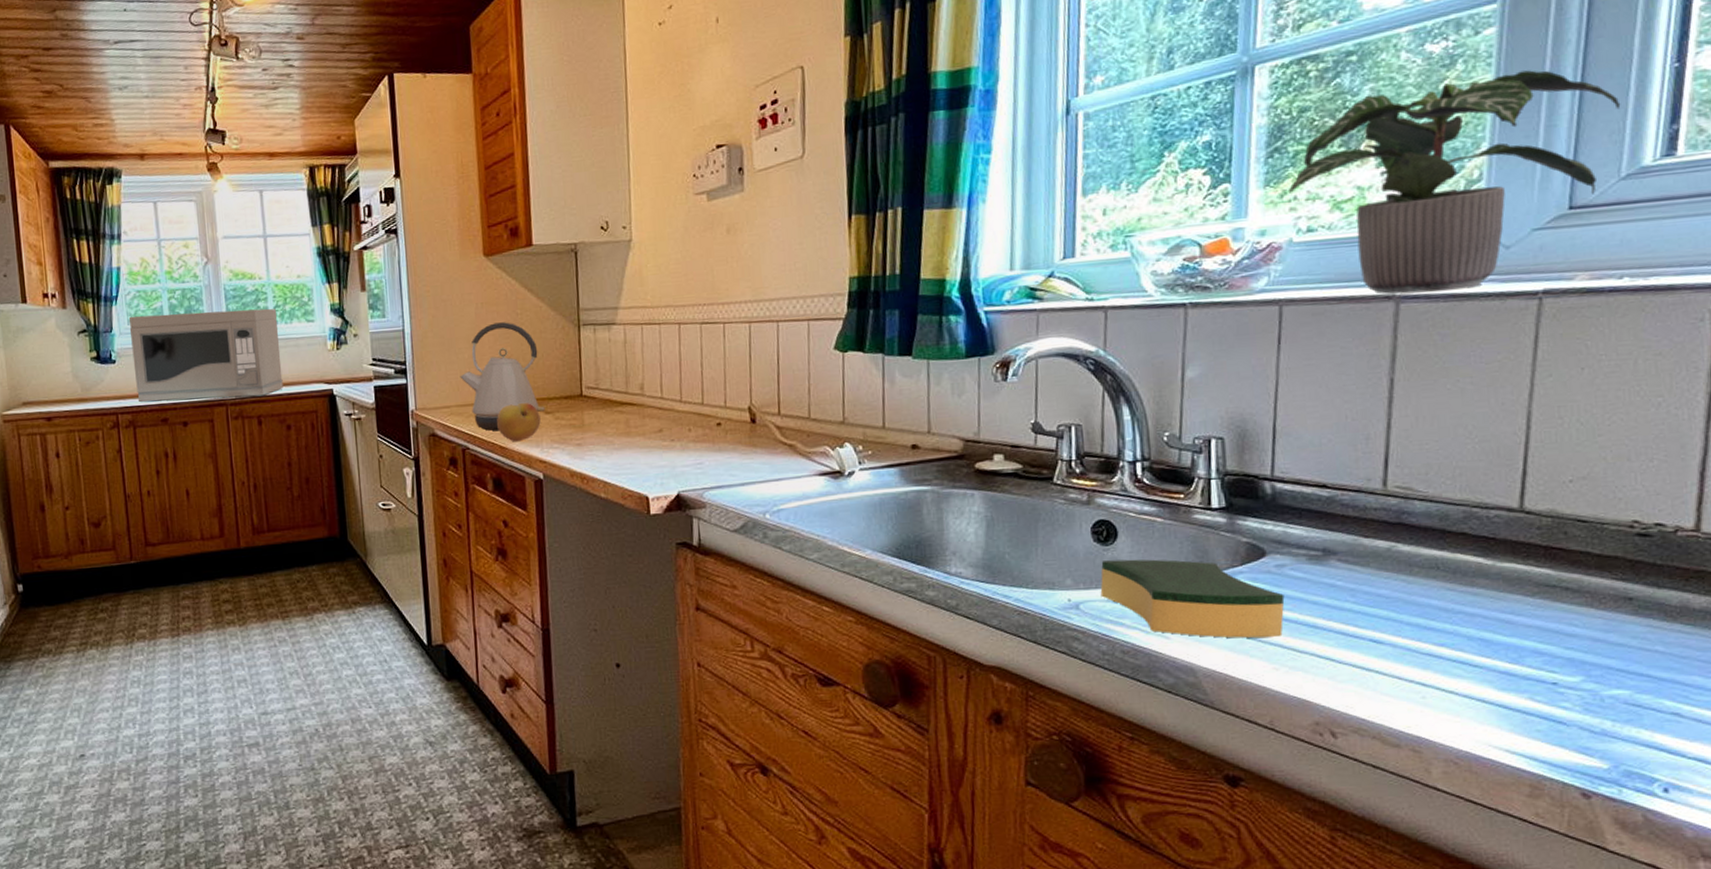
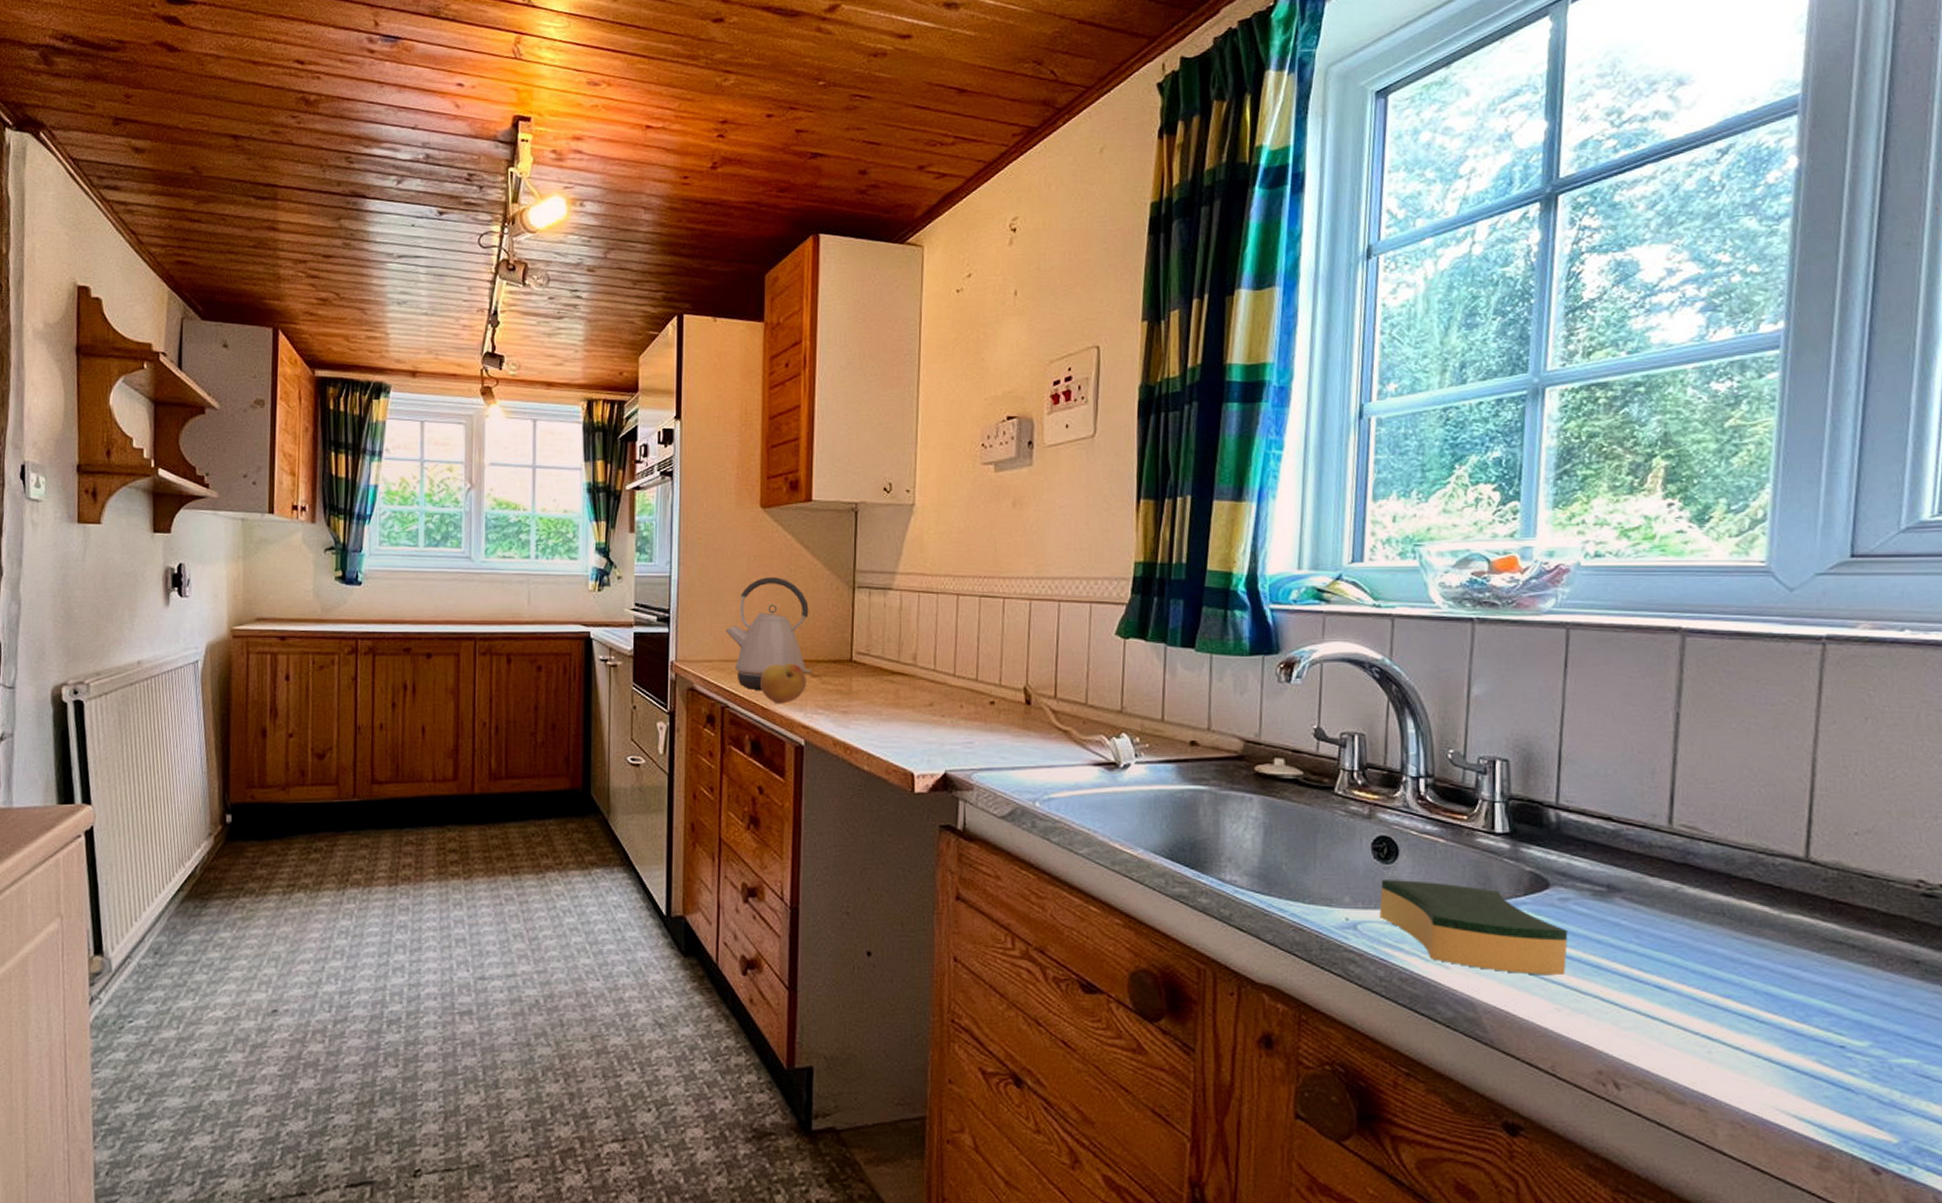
microwave: present [129,308,283,402] -> none [380,537,539,633]
potted plant: present [1289,70,1621,295] -> none [1577,417,1900,629]

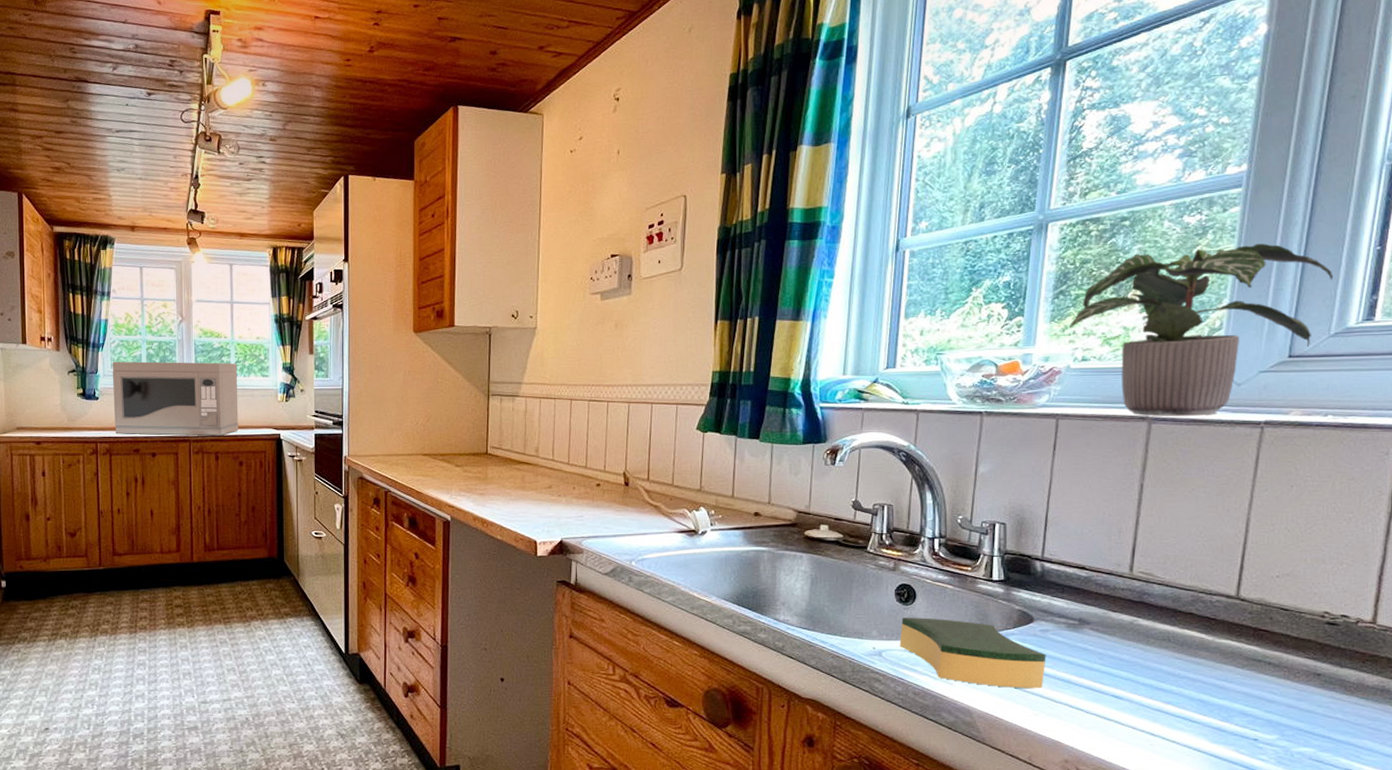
microwave: none [380,537,539,633] -> present [112,361,239,436]
kettle: present [725,577,812,691] -> none [387,388,456,479]
fruit: present [761,662,806,704] -> none [415,456,452,488]
potted plant: none [1577,417,1900,629] -> present [1069,243,1334,417]

